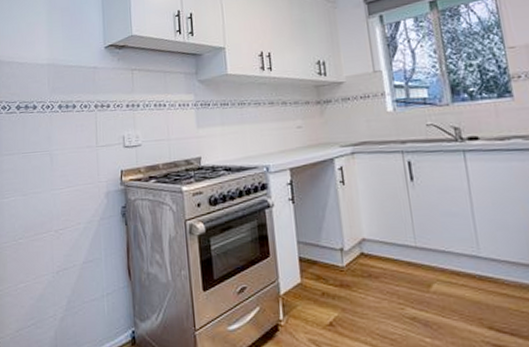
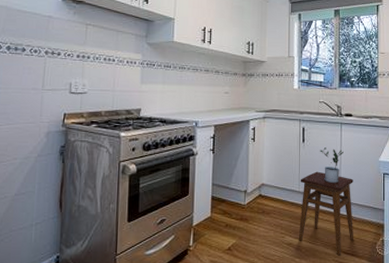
stool: none [414,218,511,335] -> present [298,171,354,256]
potted plant: none [437,185,474,234] -> present [320,147,344,184]

